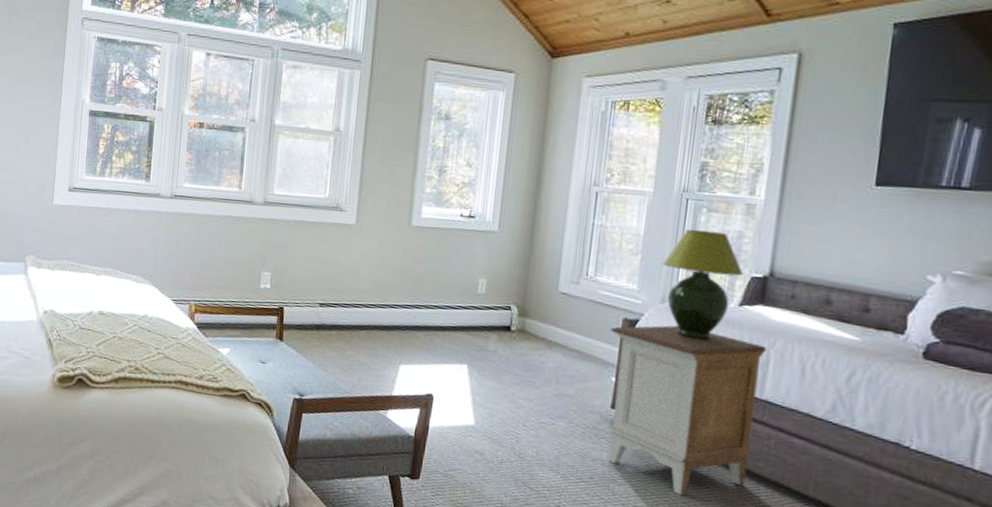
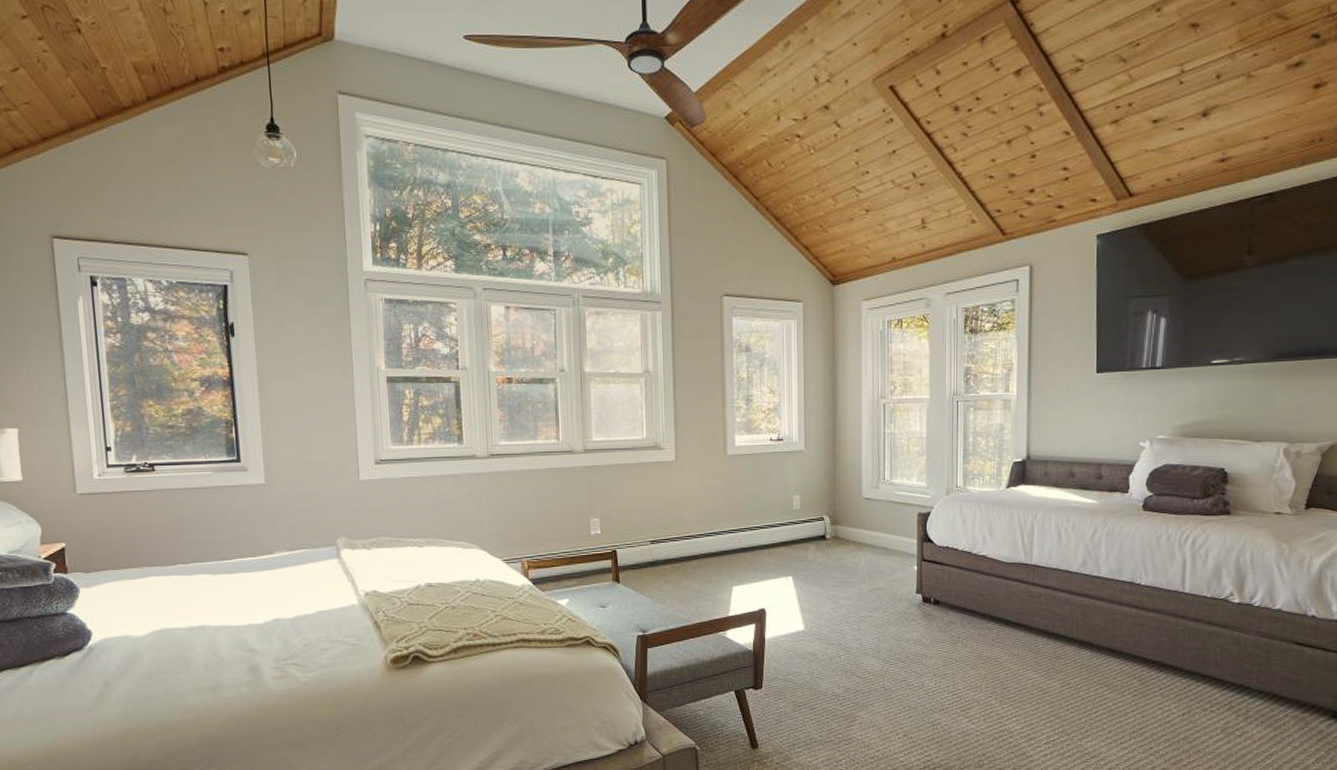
nightstand: present [607,325,768,496] -> none [908,512,1032,658]
table lamp: present [662,229,743,341] -> none [943,426,1007,523]

